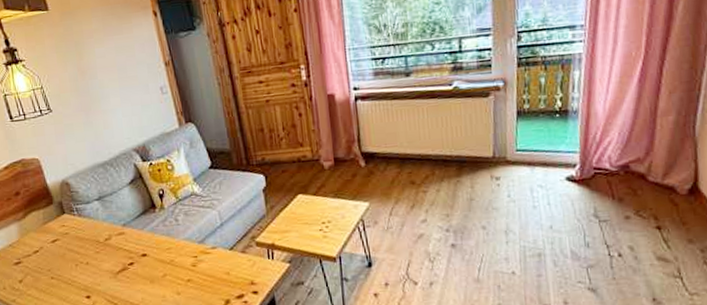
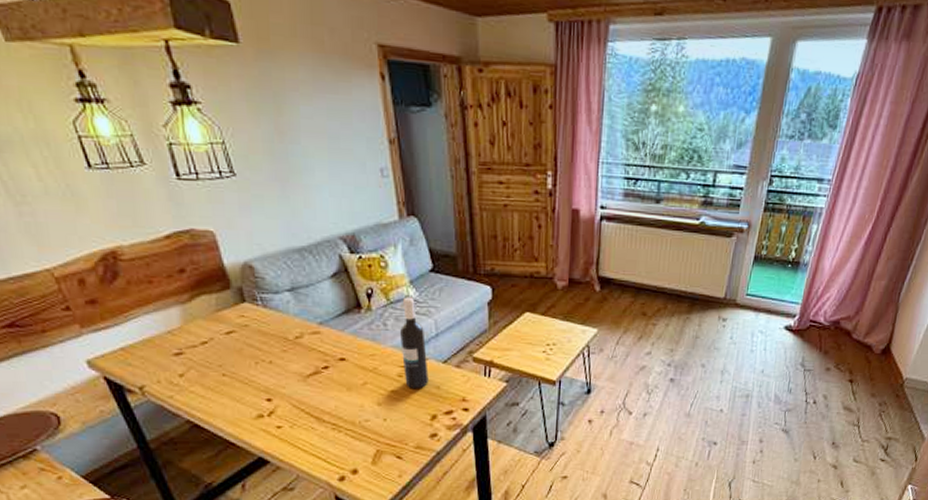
wine bottle: none [189,193,219,276] -> present [399,297,428,388]

